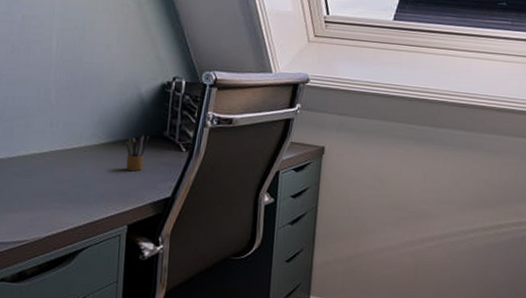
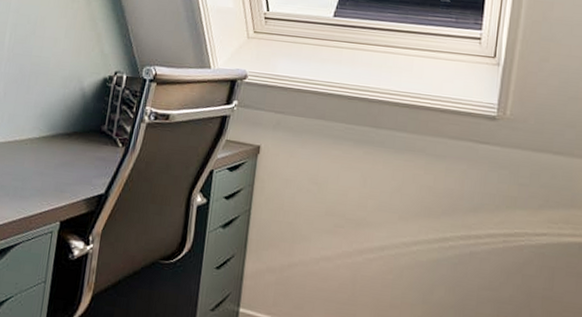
pencil box: present [125,134,150,171] -> none [63,128,88,166]

